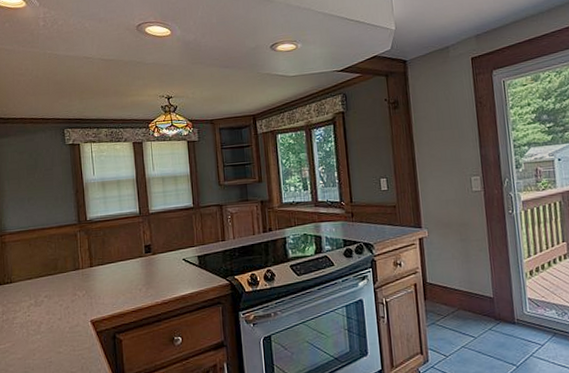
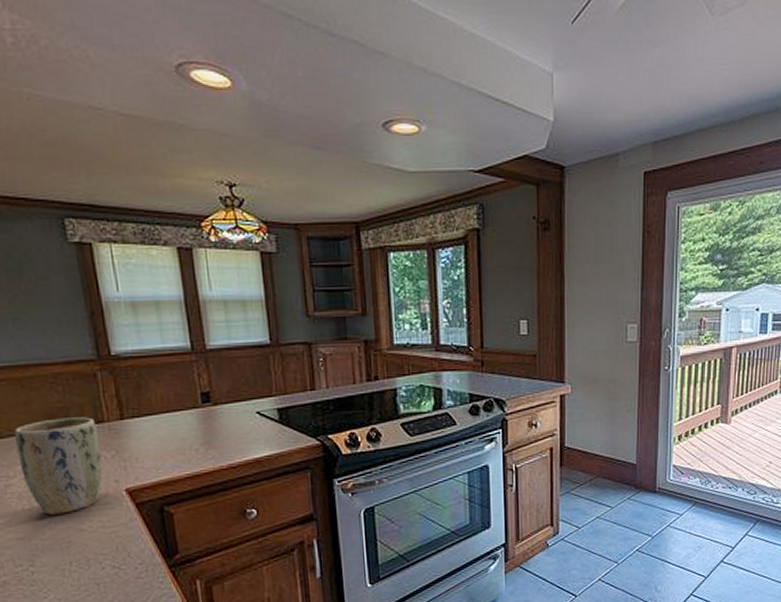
plant pot: none [23,266,77,340] -> present [14,417,103,515]

